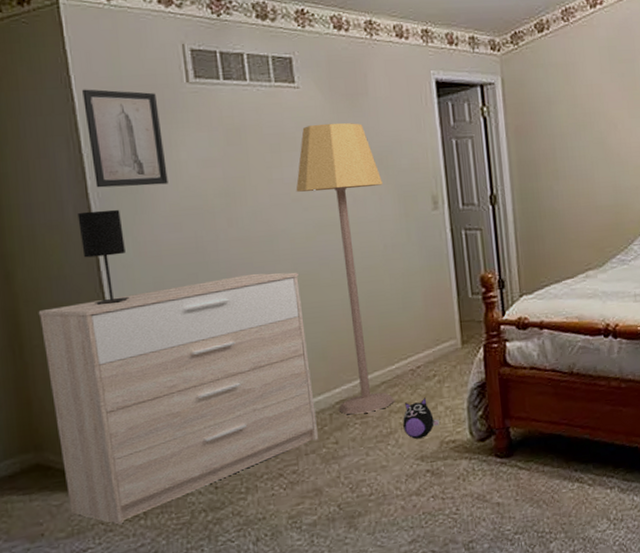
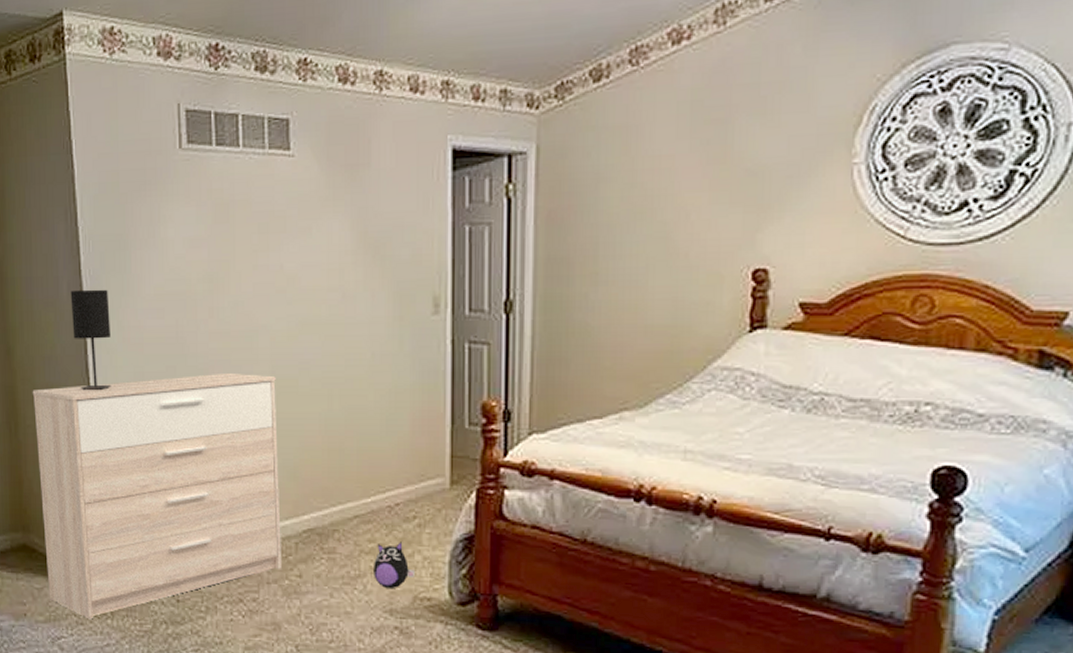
wall art: present [82,89,168,188] -> none [82,155,154,265]
lamp: present [296,123,394,415] -> none [281,200,377,548]

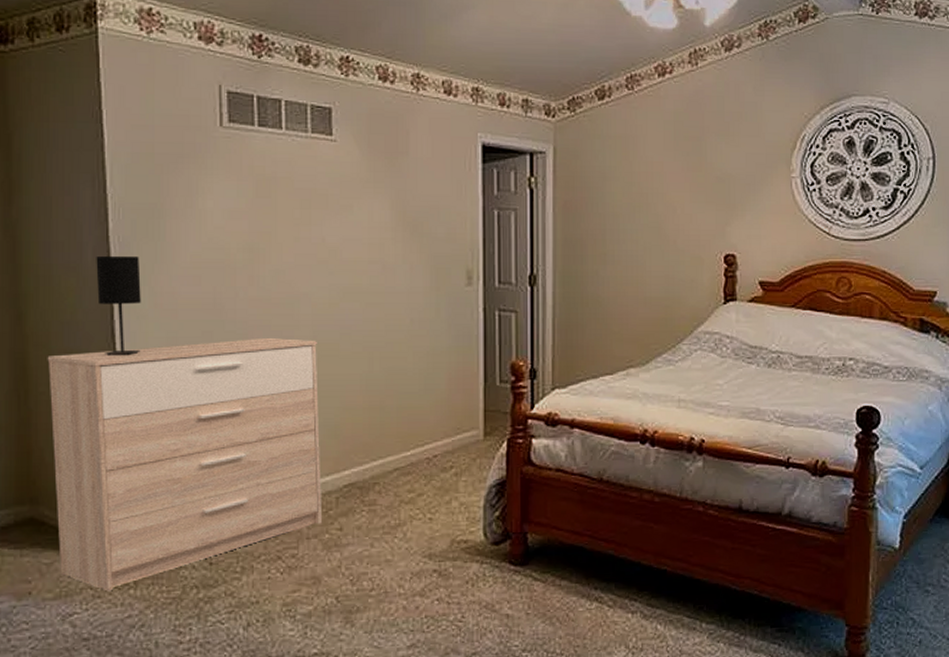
plush toy: present [374,542,415,588] -> none [413,490,452,534]

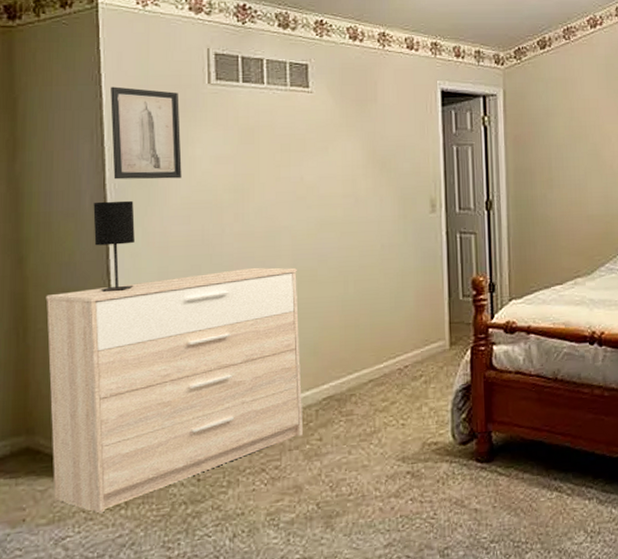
wall art: none [113,125,191,233] -> present [110,86,182,180]

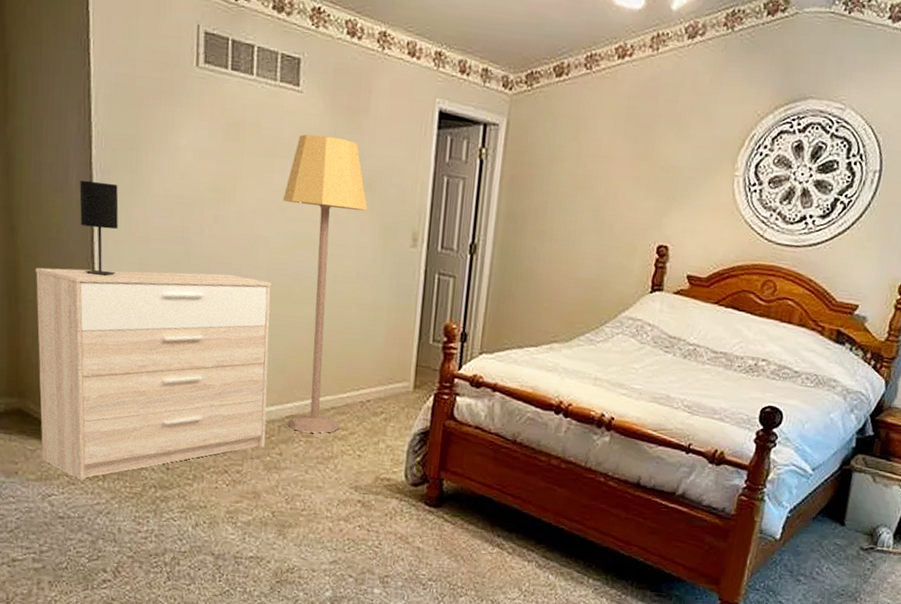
wall art: present [110,86,182,180] -> none [98,55,166,168]
lamp: none [301,126,384,412] -> present [282,134,367,433]

